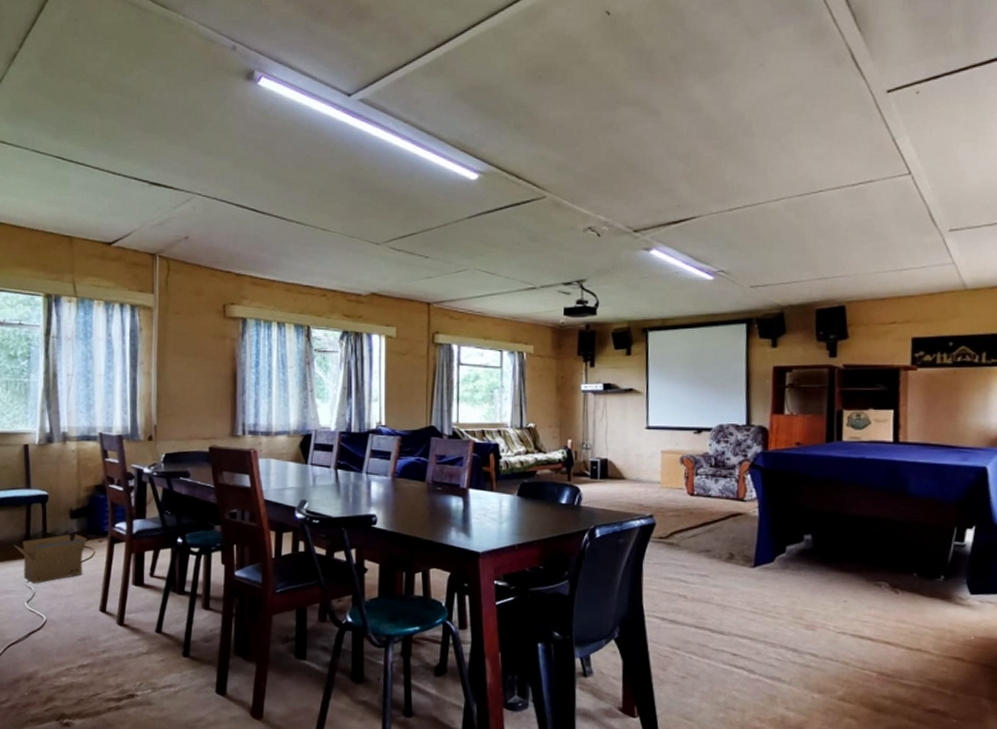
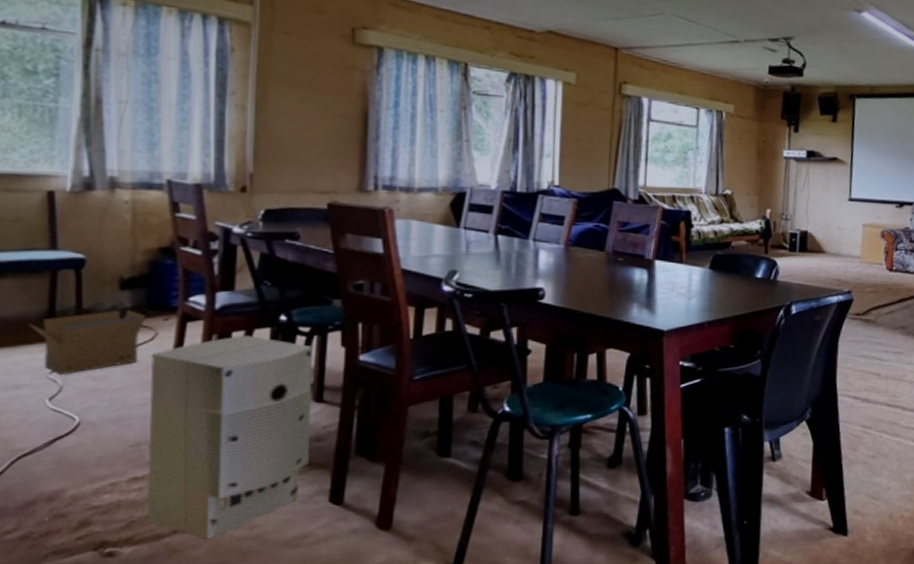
air purifier: none [90,554,202,718] -> present [146,335,314,539]

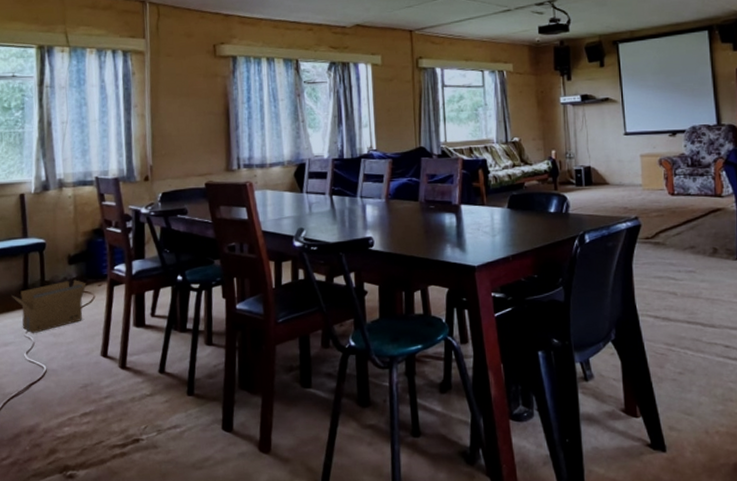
air purifier: present [146,335,314,539] -> none [91,294,205,463]

